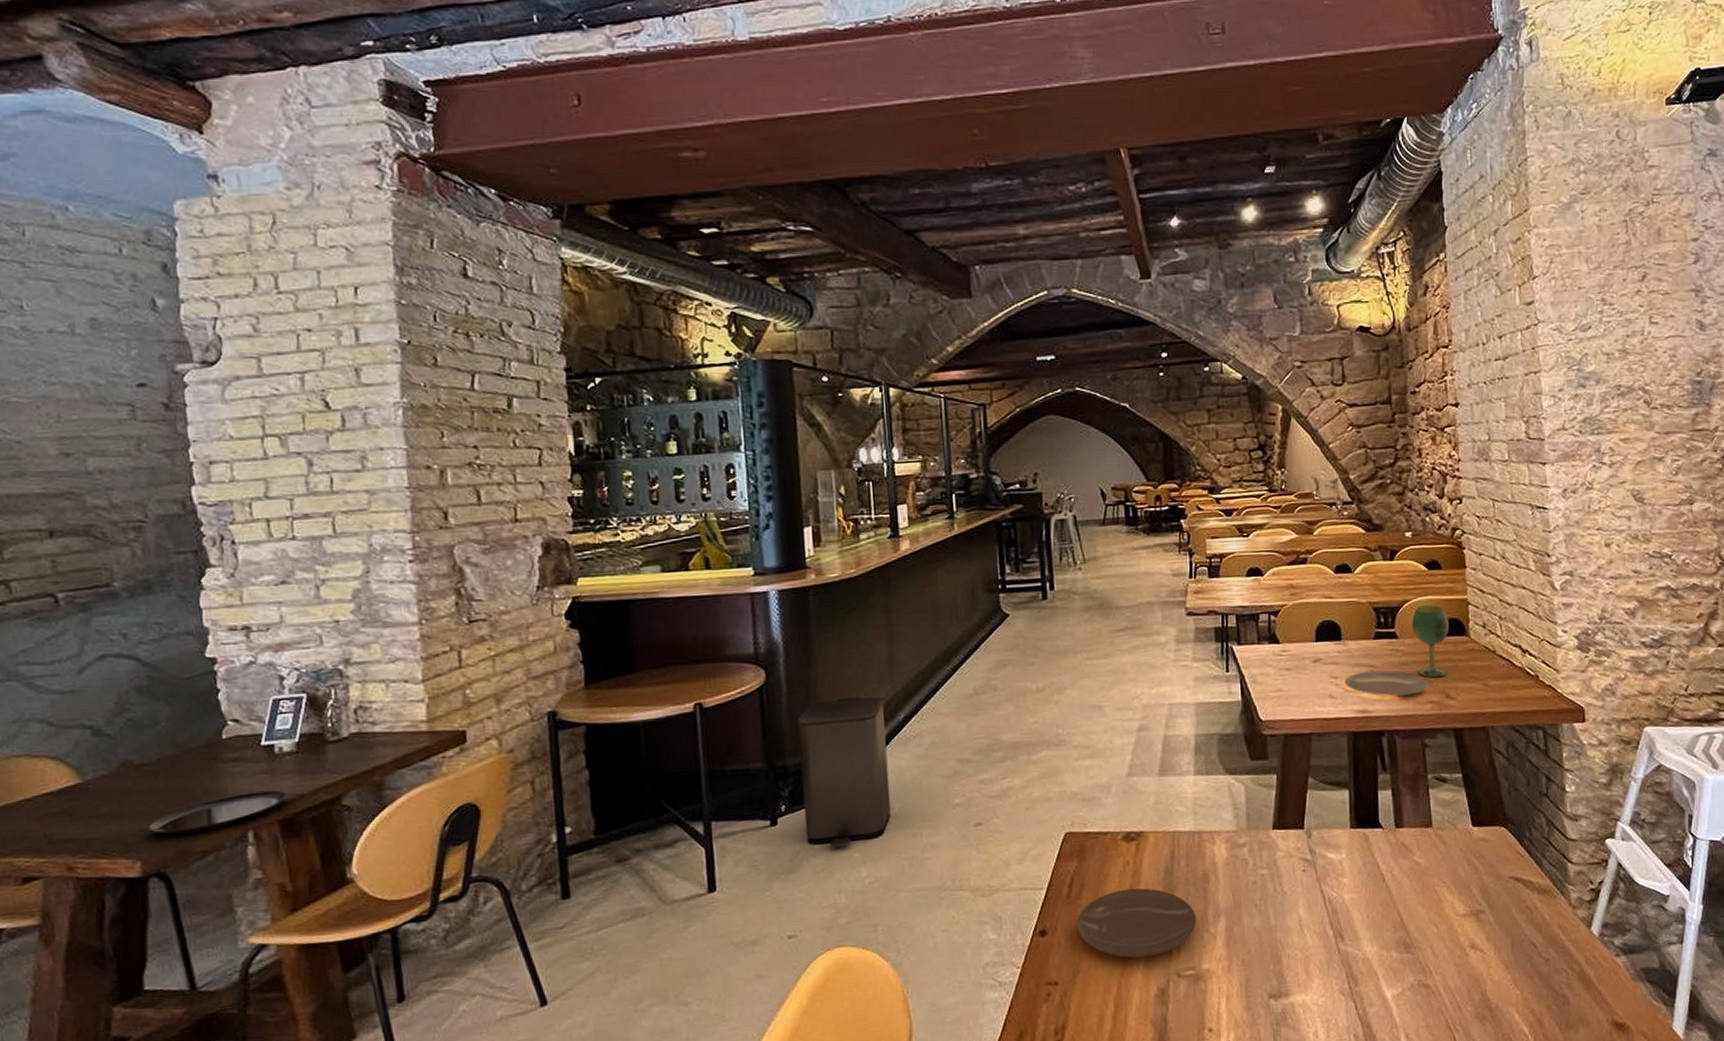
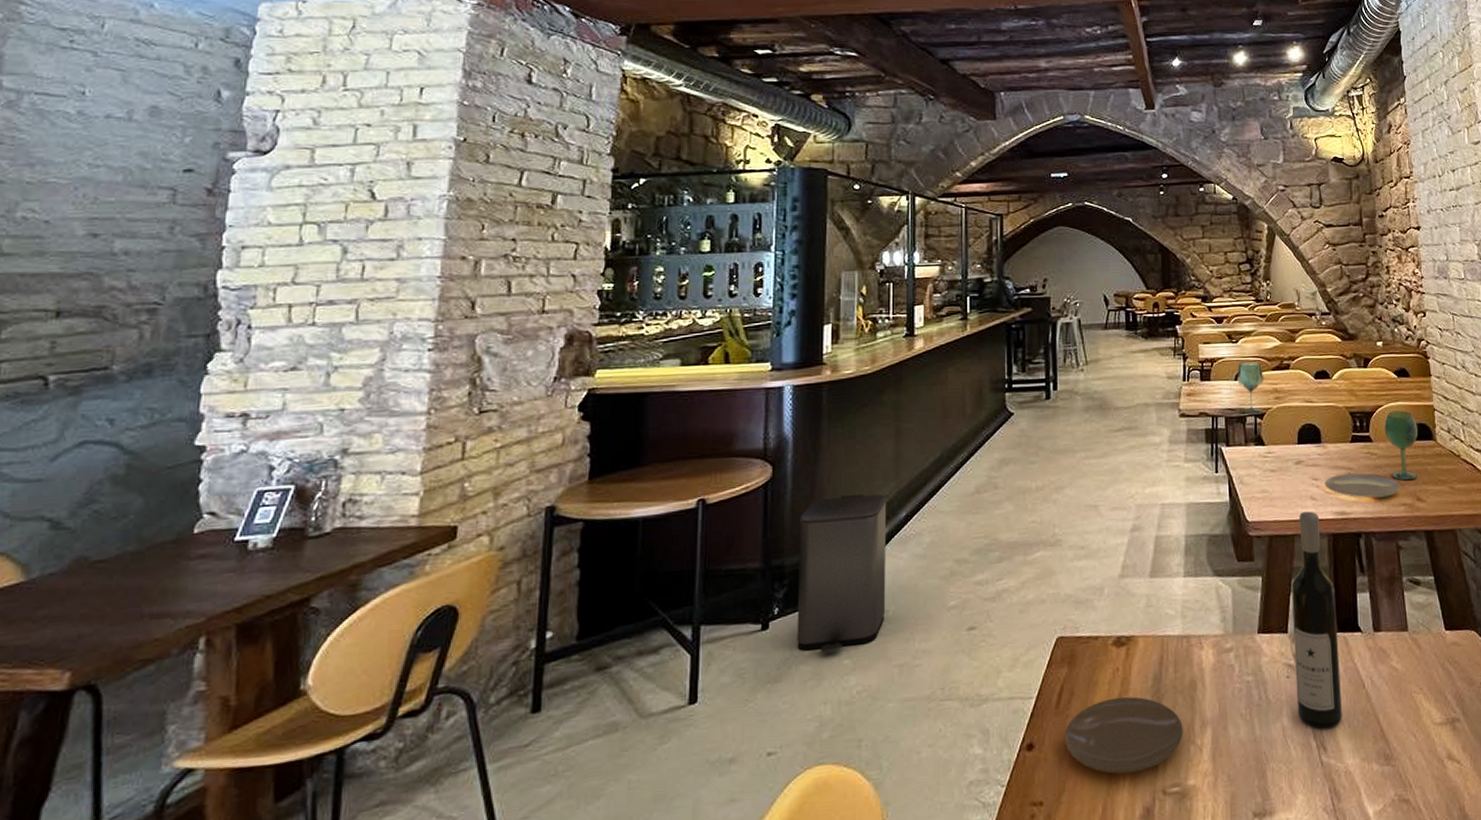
plate: present [149,790,288,835] -> none [89,590,252,641]
wine glass: none [1248,556,1278,613] -> present [1237,361,1264,415]
bottle: none [1308,709,1361,919] -> present [1291,511,1342,729]

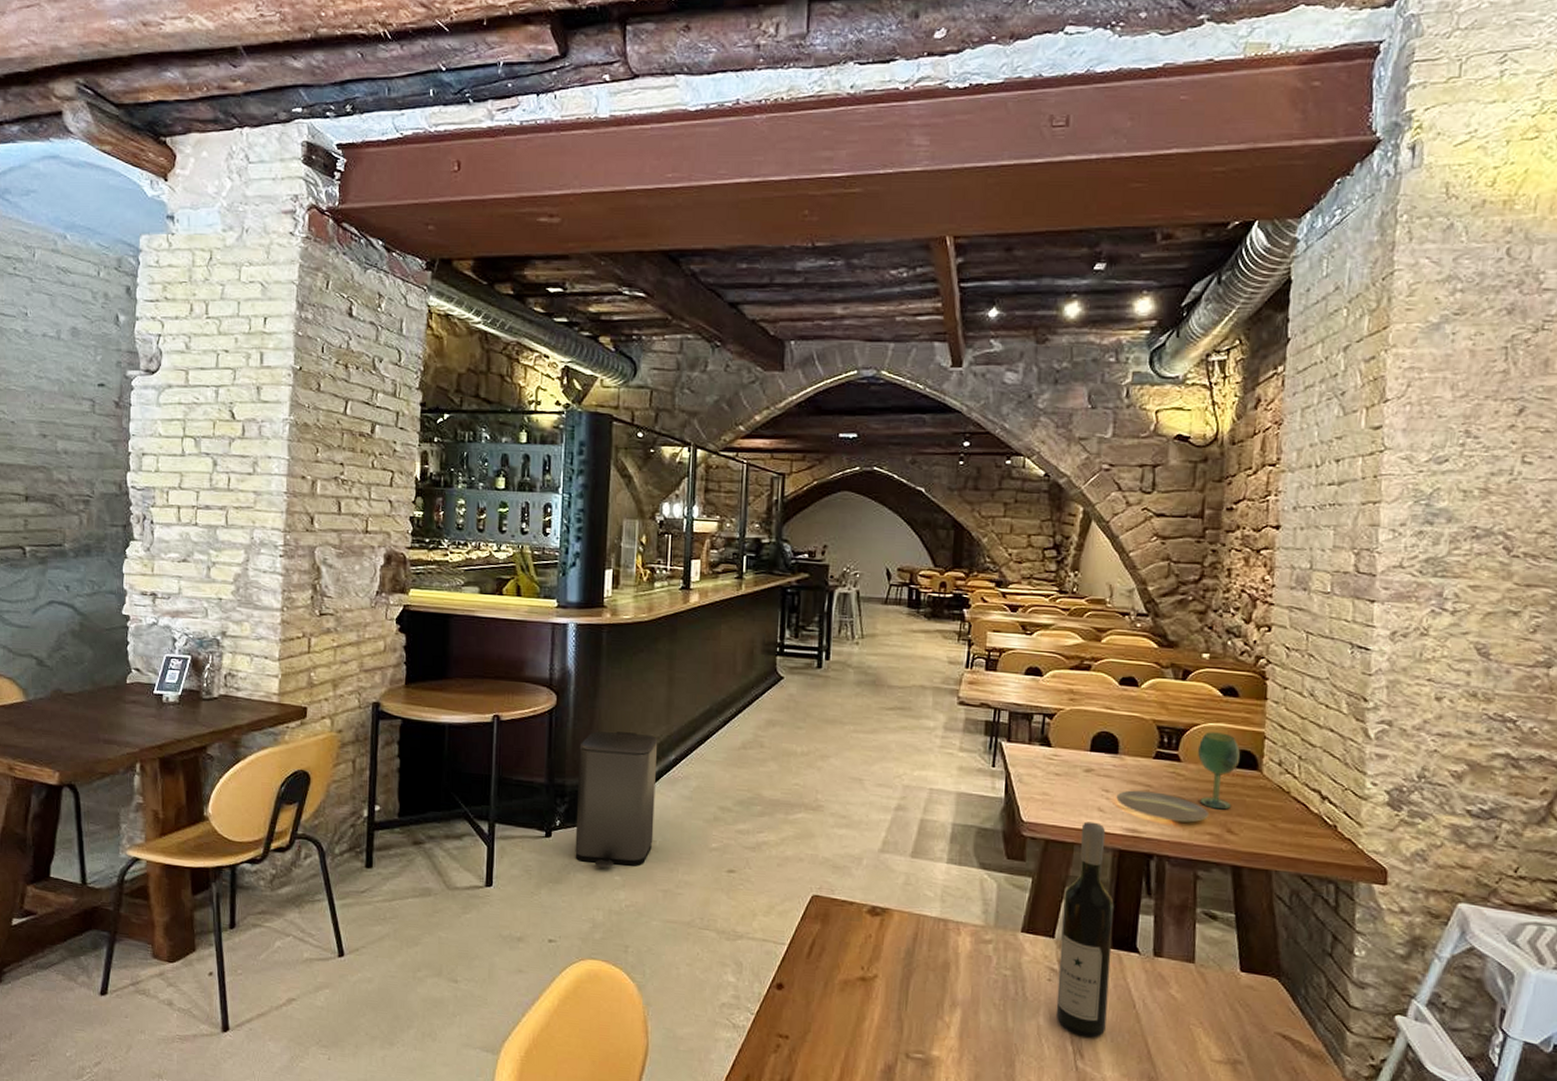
plate: present [1065,696,1183,775] -> none [813,960,932,1032]
wine glass: present [1237,361,1264,415] -> none [1027,656,1059,714]

